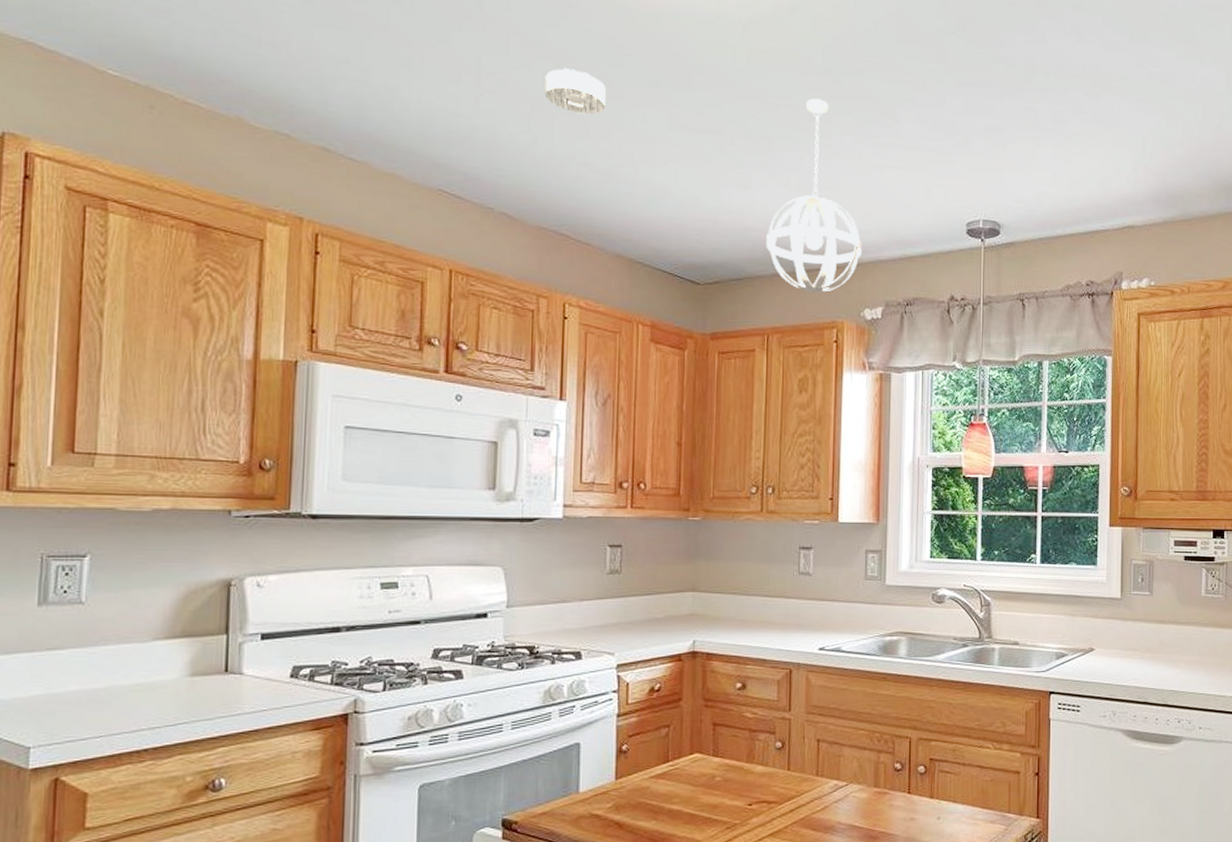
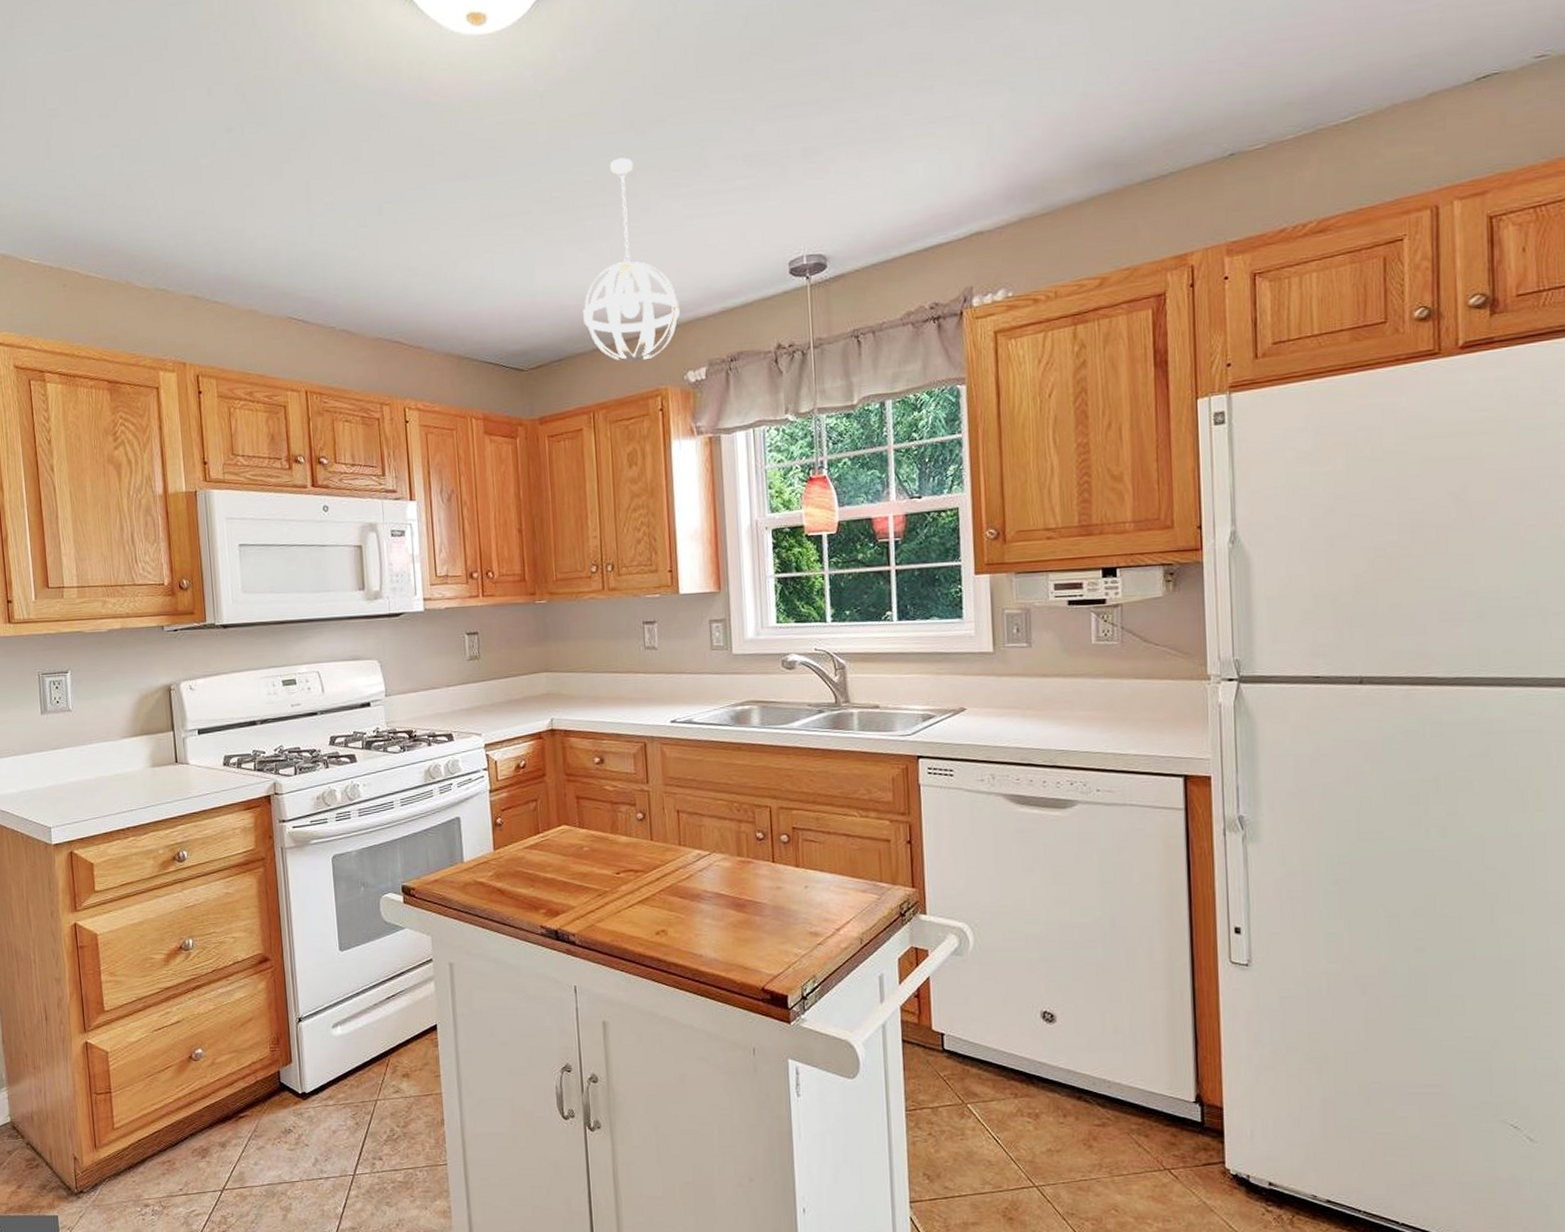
smoke detector: present [545,67,606,115] -> none [365,177,421,221]

